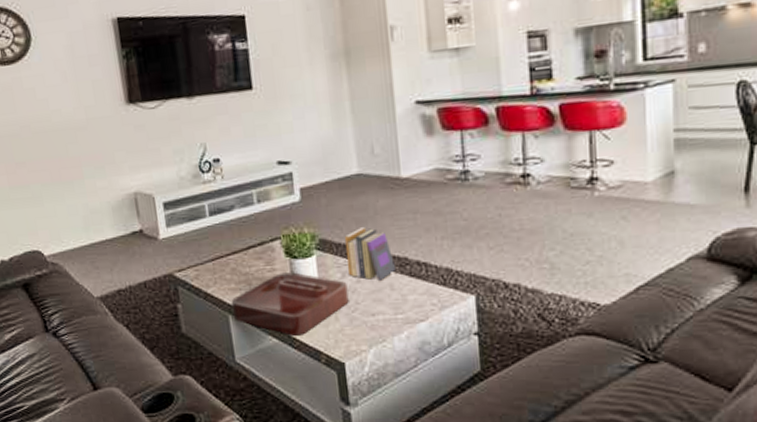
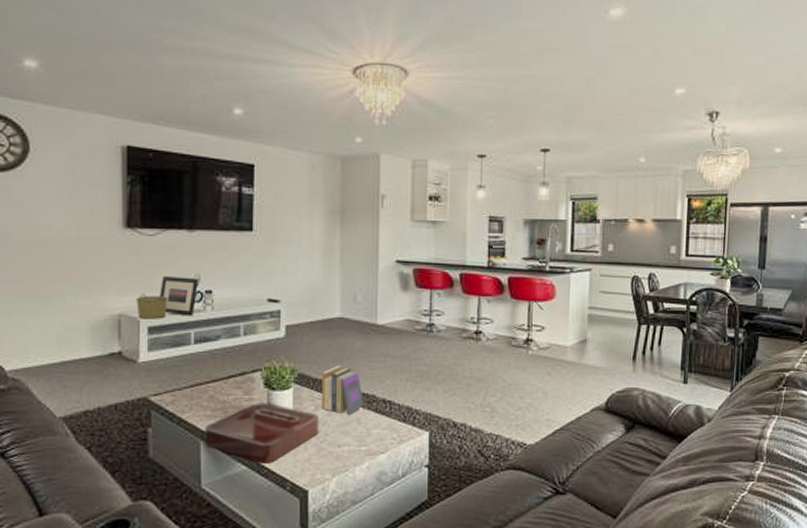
basket: none [148,169,179,195] -> present [136,294,167,319]
picture frame: none [169,147,206,189] -> present [160,276,199,316]

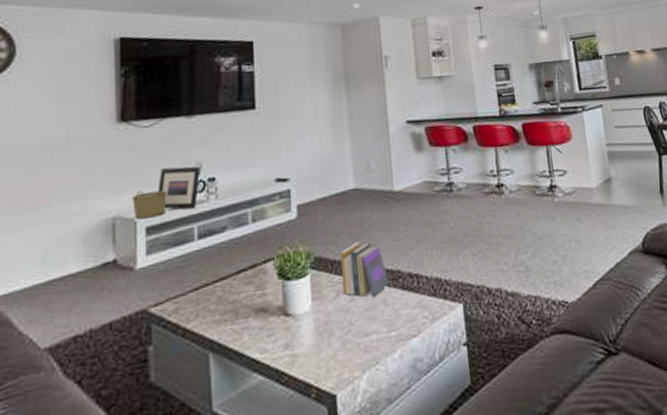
decorative tray: present [204,403,319,463] -> none [213,295,343,370]

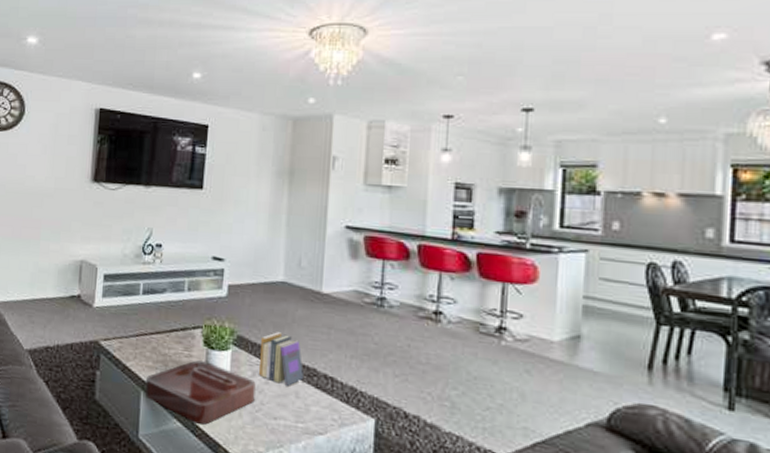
basket: present [132,190,167,219] -> none [96,243,122,268]
picture frame: present [158,166,201,210] -> none [116,228,151,268]
decorative tray: none [213,295,343,370] -> present [144,360,256,425]

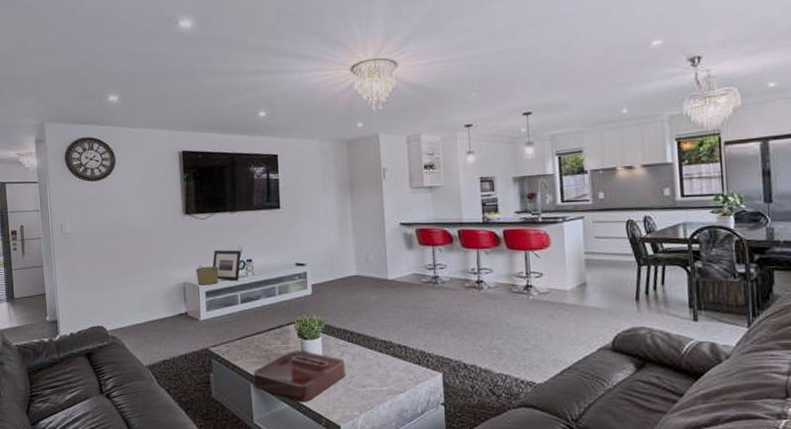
basket: none [96,243,122,268] -> present [196,265,219,286]
picture frame: none [116,228,151,268] -> present [212,250,242,282]
books: present [259,332,304,386] -> none [345,317,383,359]

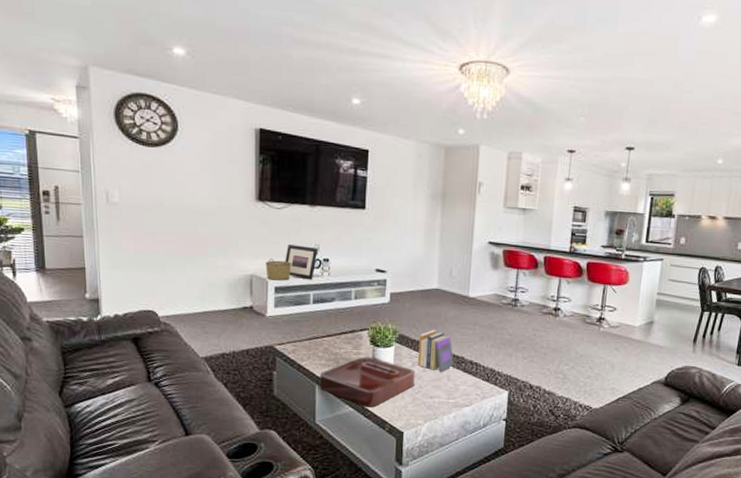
books: none [345,317,383,359] -> present [418,330,455,372]

